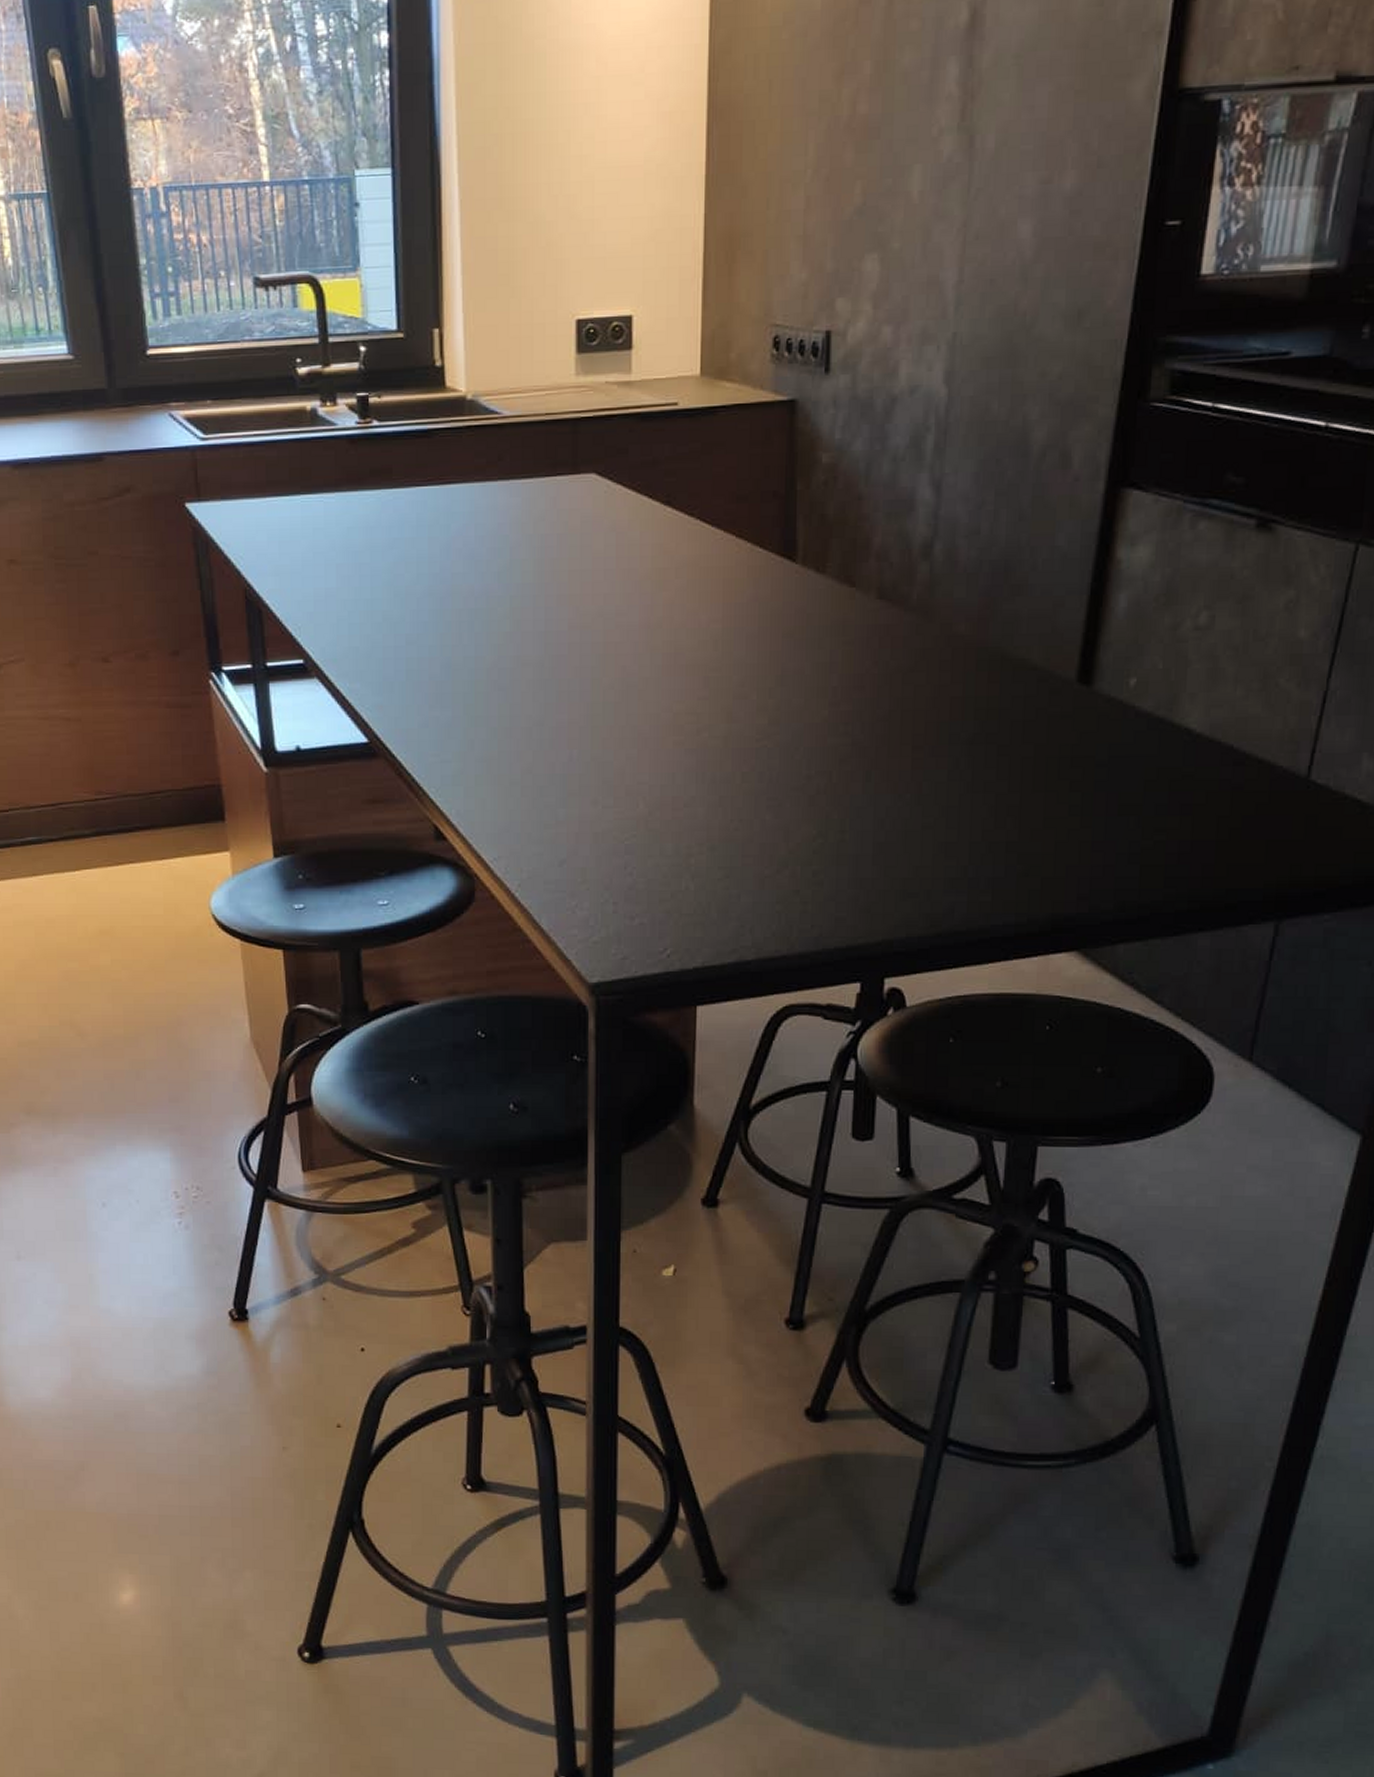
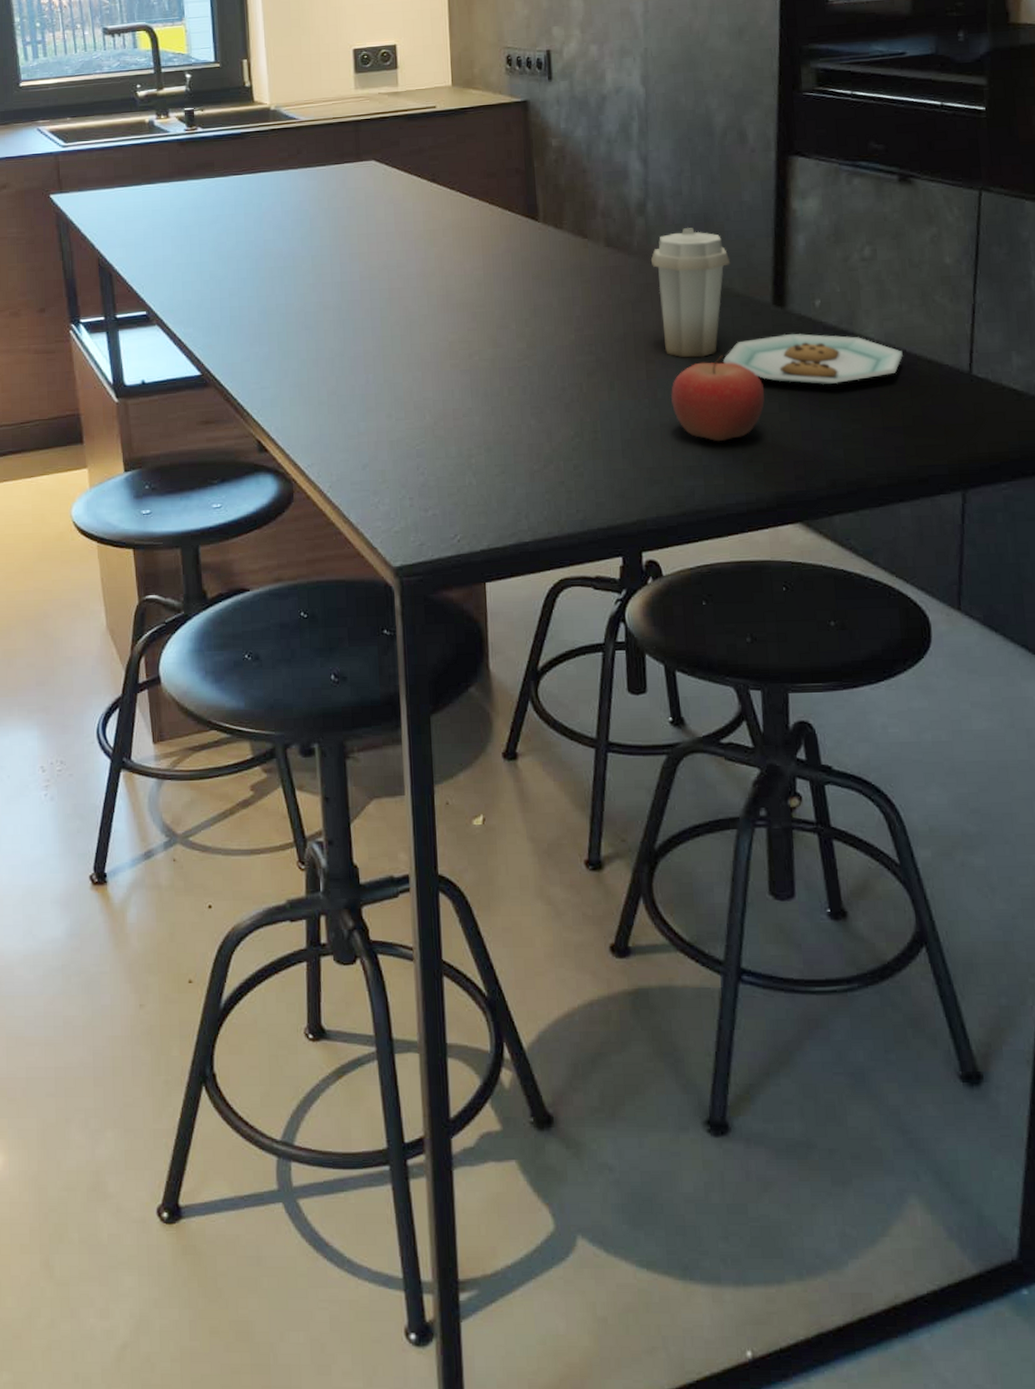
plate: none [931,578,1229,786] -> present [650,228,903,385]
fruit: none [937,743,1054,850] -> present [670,355,765,442]

